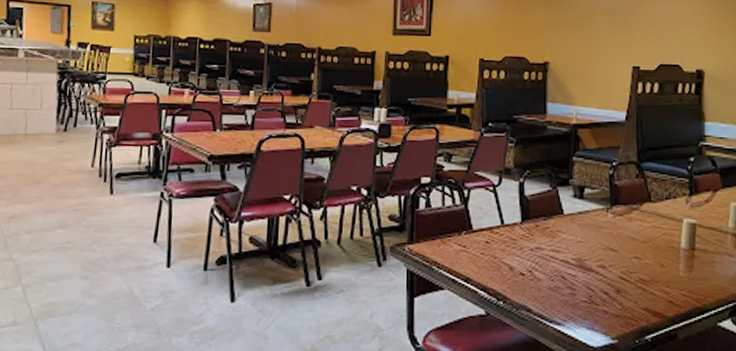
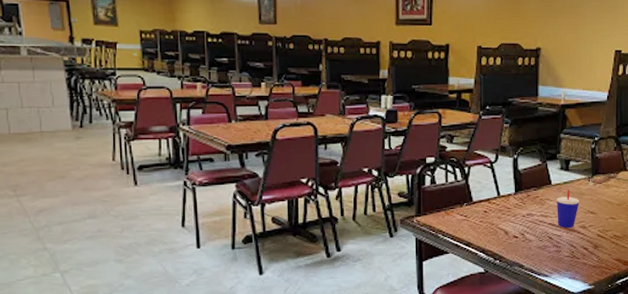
beverage cup: none [569,221,597,267] -> present [556,190,579,228]

